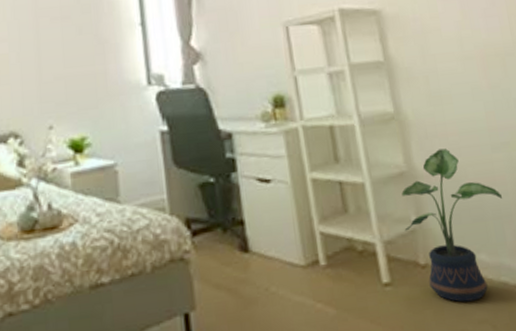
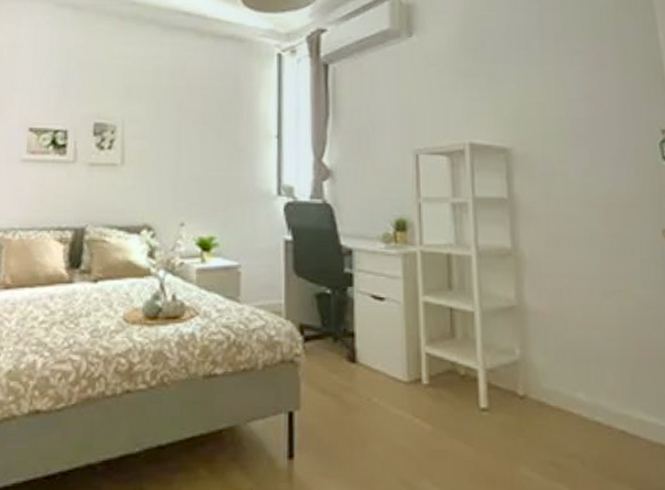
potted plant: present [401,148,503,303] -> none [507,289,608,436]

